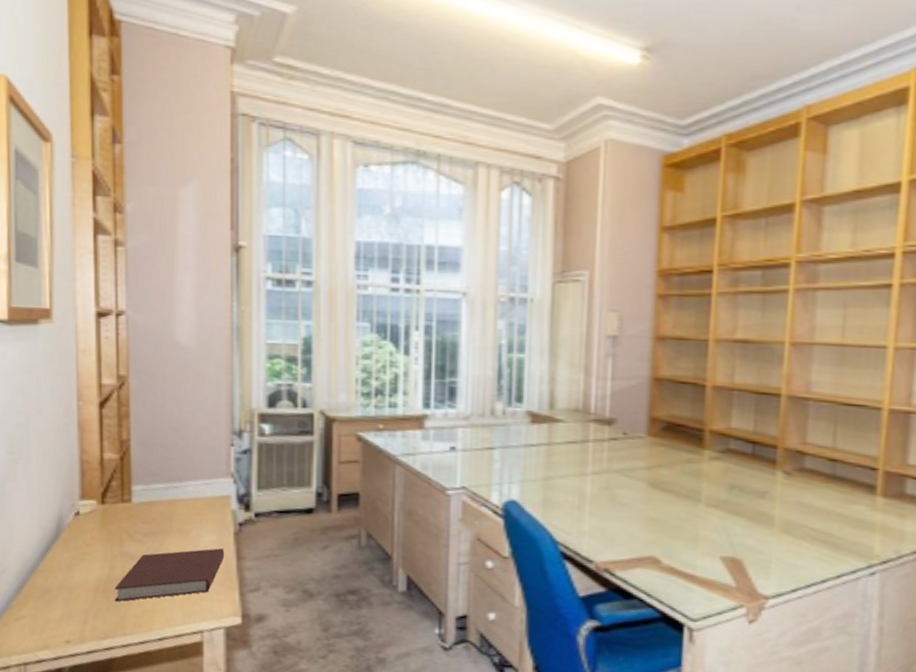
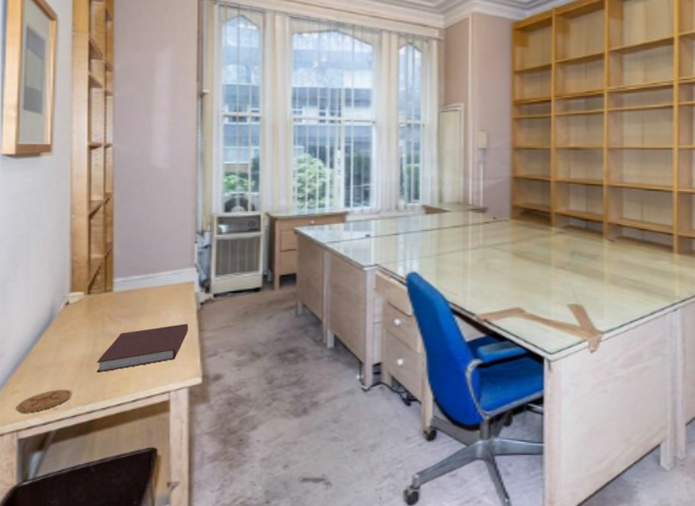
coaster: none [23,618,87,644] -> present [16,389,72,413]

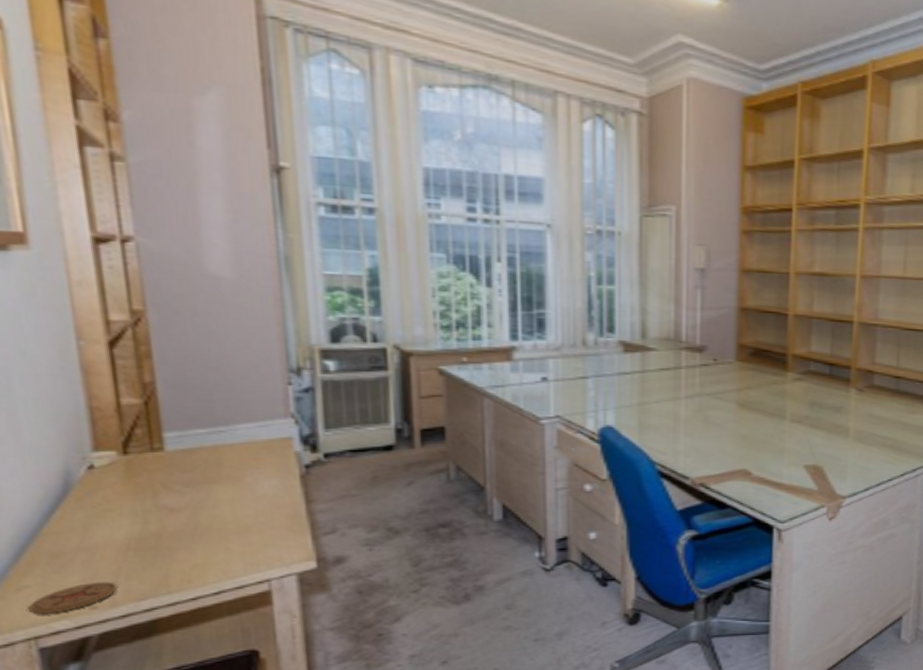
notebook: present [96,324,189,373] -> none [151,493,291,559]

